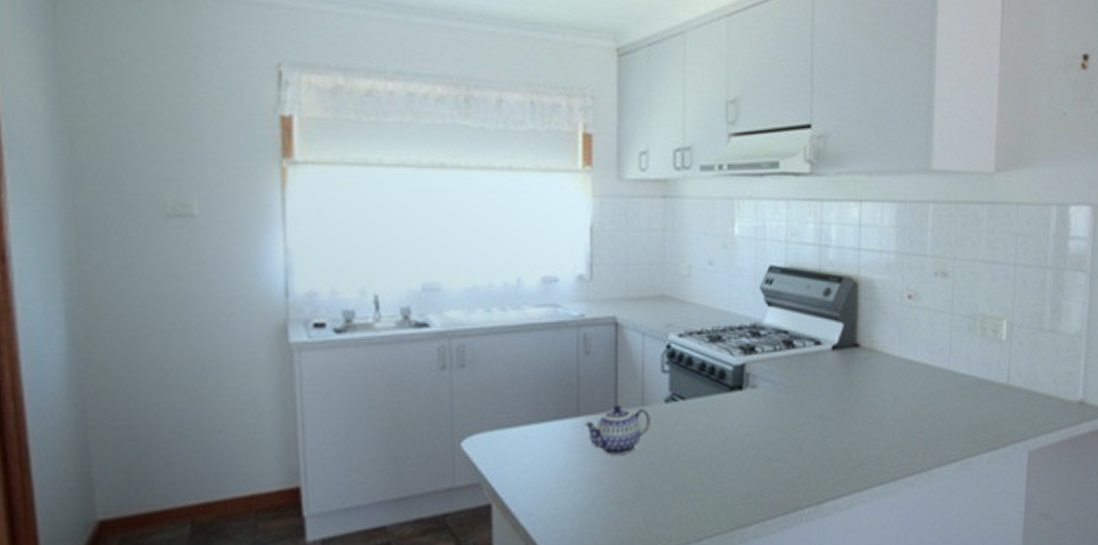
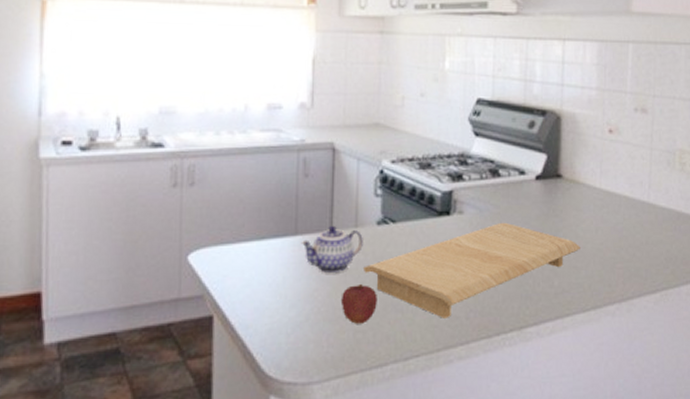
fruit: none [628,465,667,506] -> present [340,285,377,324]
cutting board: none [651,395,879,497] -> present [362,222,580,318]

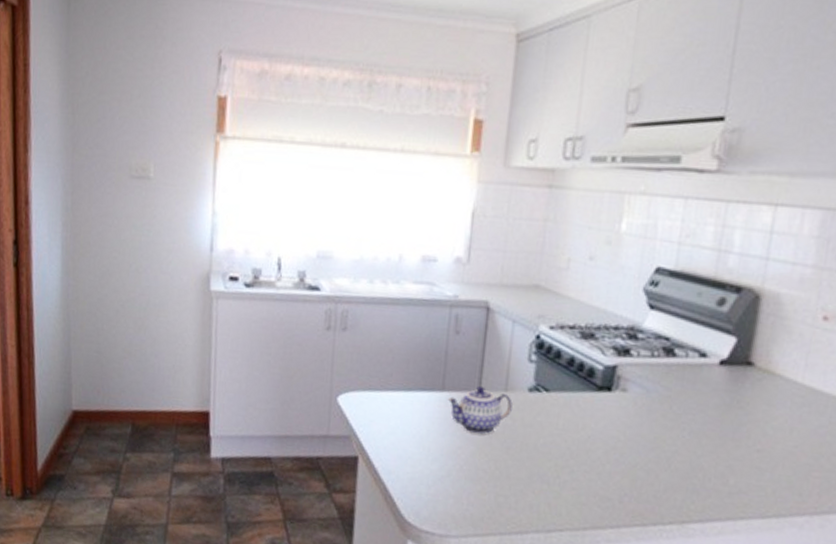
fruit: present [340,285,377,324] -> none [484,449,523,489]
cutting board: present [362,222,580,318] -> none [509,406,768,498]

